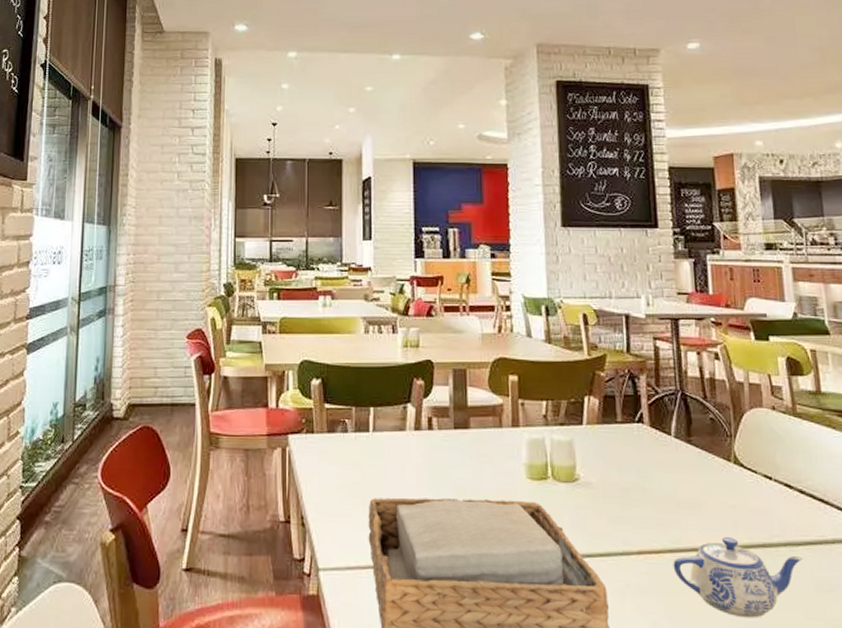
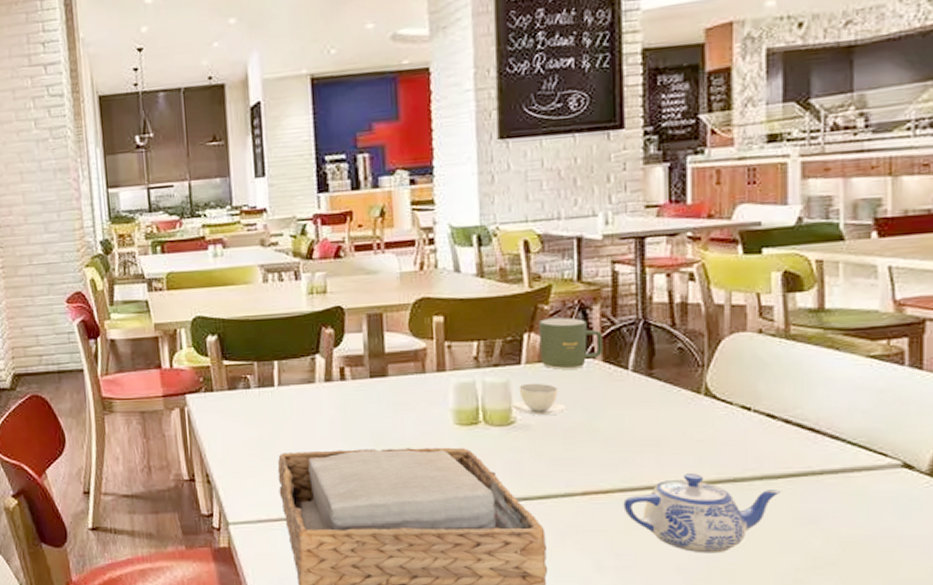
teacup: none [575,443,622,474] -> present [511,383,567,415]
mug: none [596,384,650,432] -> present [538,317,604,370]

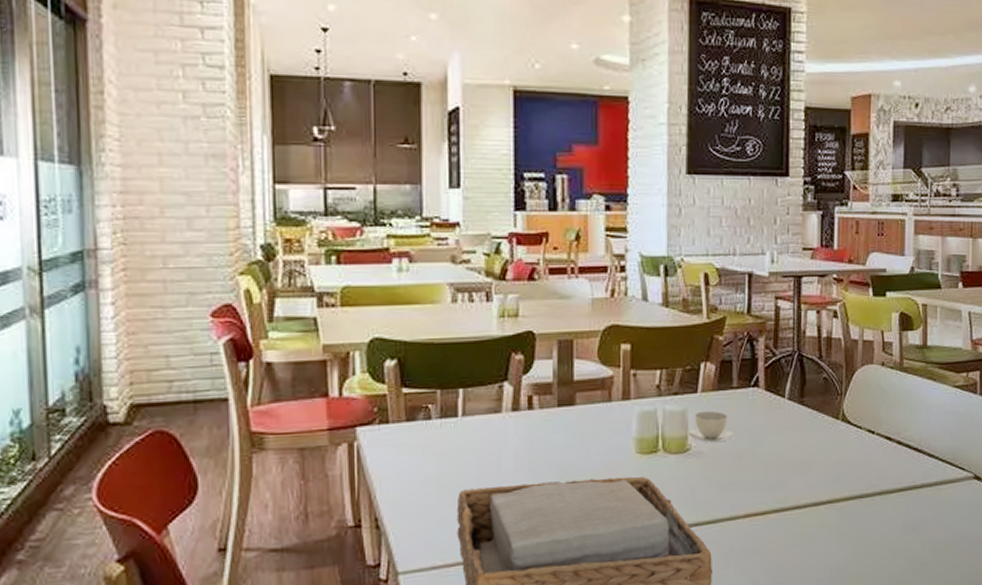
mug: present [538,317,604,370] -> none [713,348,766,398]
teapot: present [623,474,782,554] -> none [777,492,894,565]

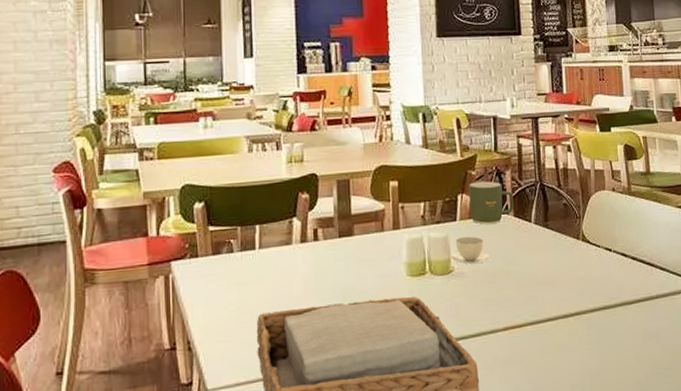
mug: none [713,348,766,398] -> present [468,181,514,224]

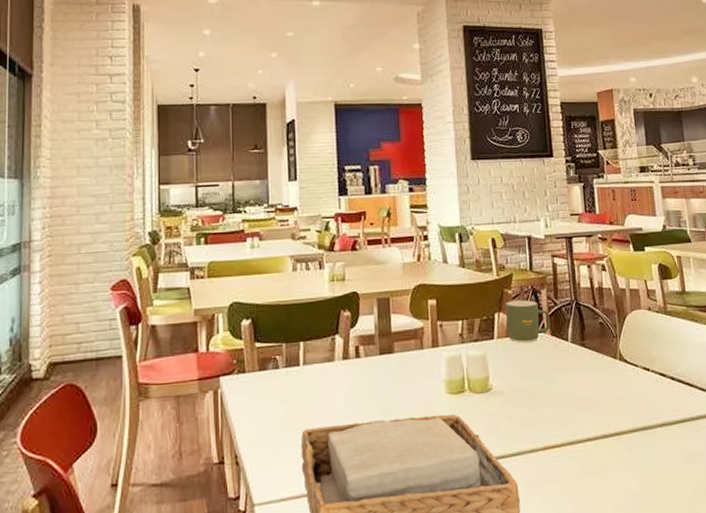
teacup: present [450,236,491,264] -> none [488,354,528,382]

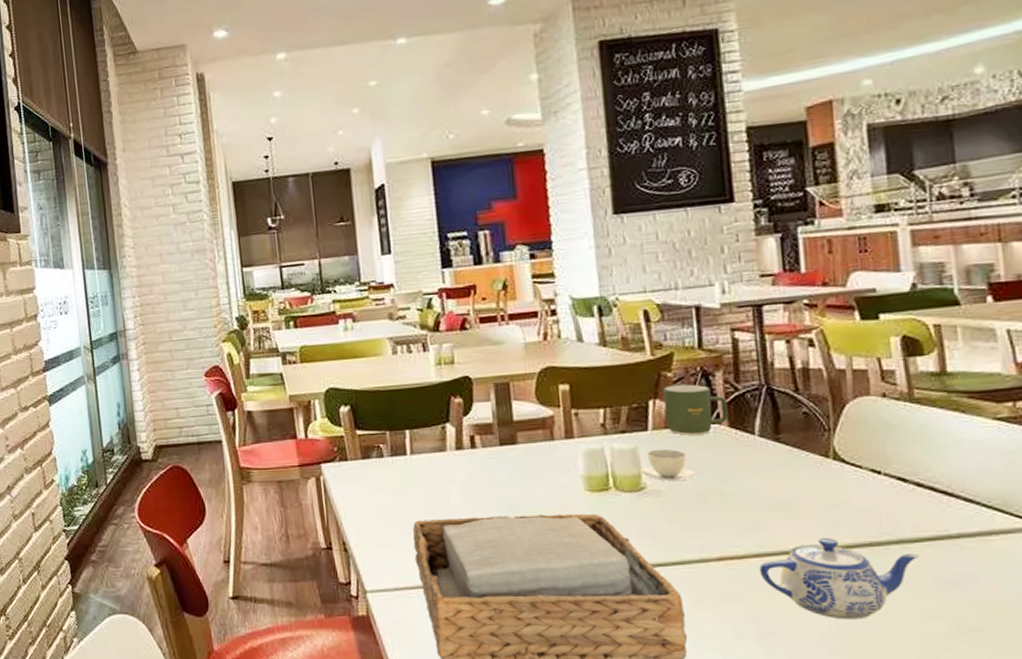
teacup: none [488,354,528,382] -> present [640,448,696,481]
teapot: none [572,425,675,493] -> present [759,538,920,620]

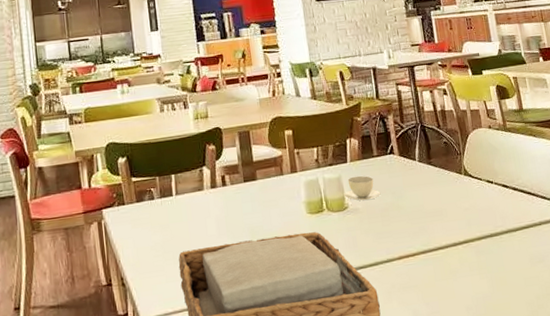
mug: present [662,384,729,435] -> none [355,125,399,165]
teapot: present [759,538,920,620] -> none [425,233,520,295]

